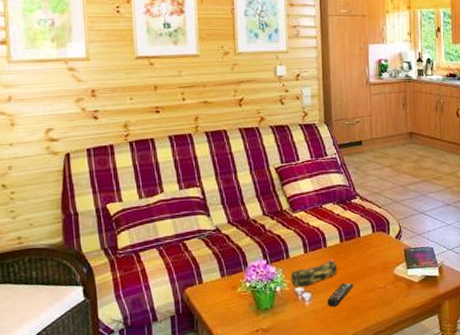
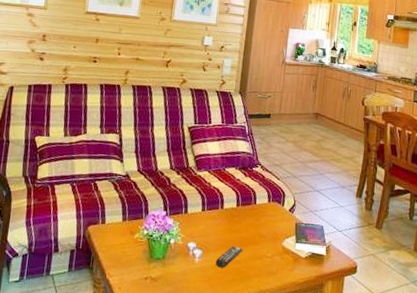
pencil case: present [290,259,338,288] -> none [185,221,231,244]

